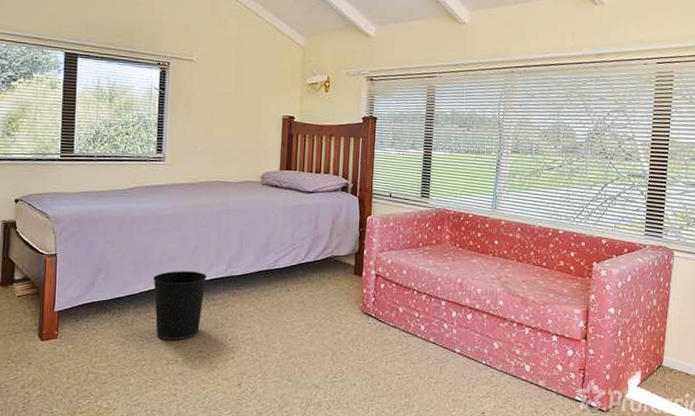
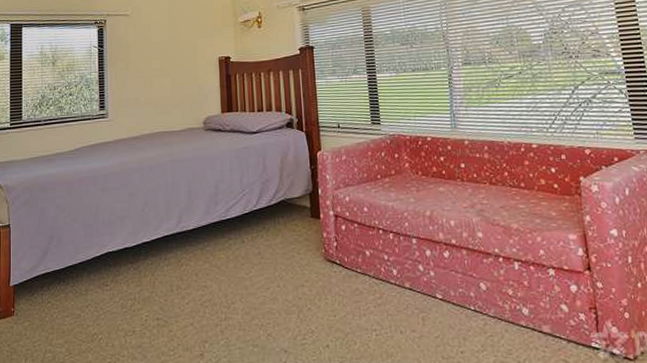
wastebasket: present [152,270,207,341] -> none [103,229,158,309]

